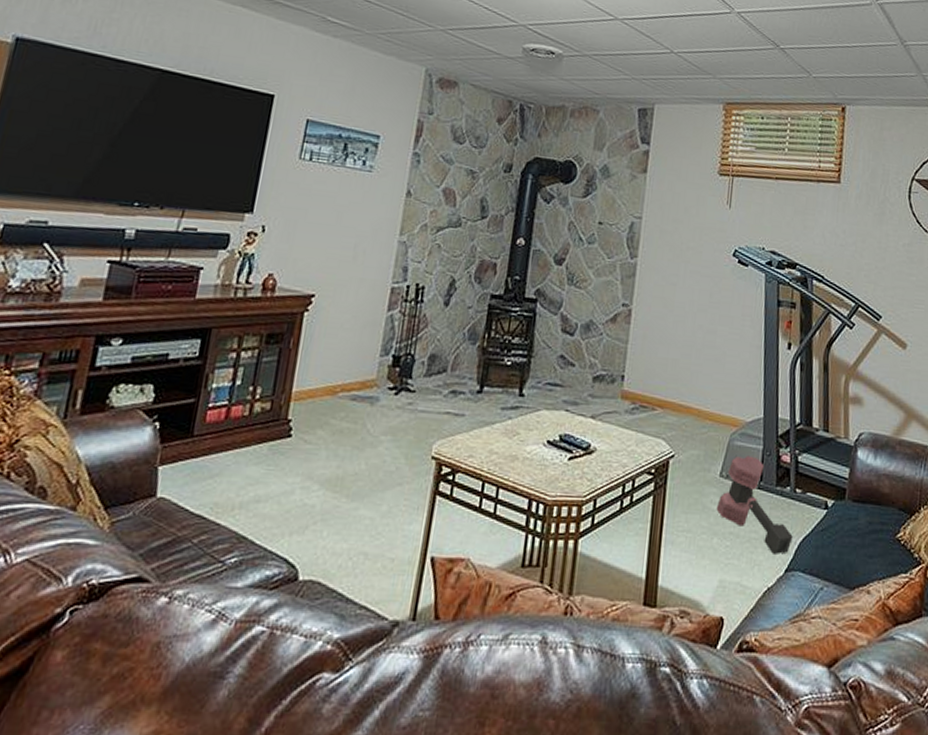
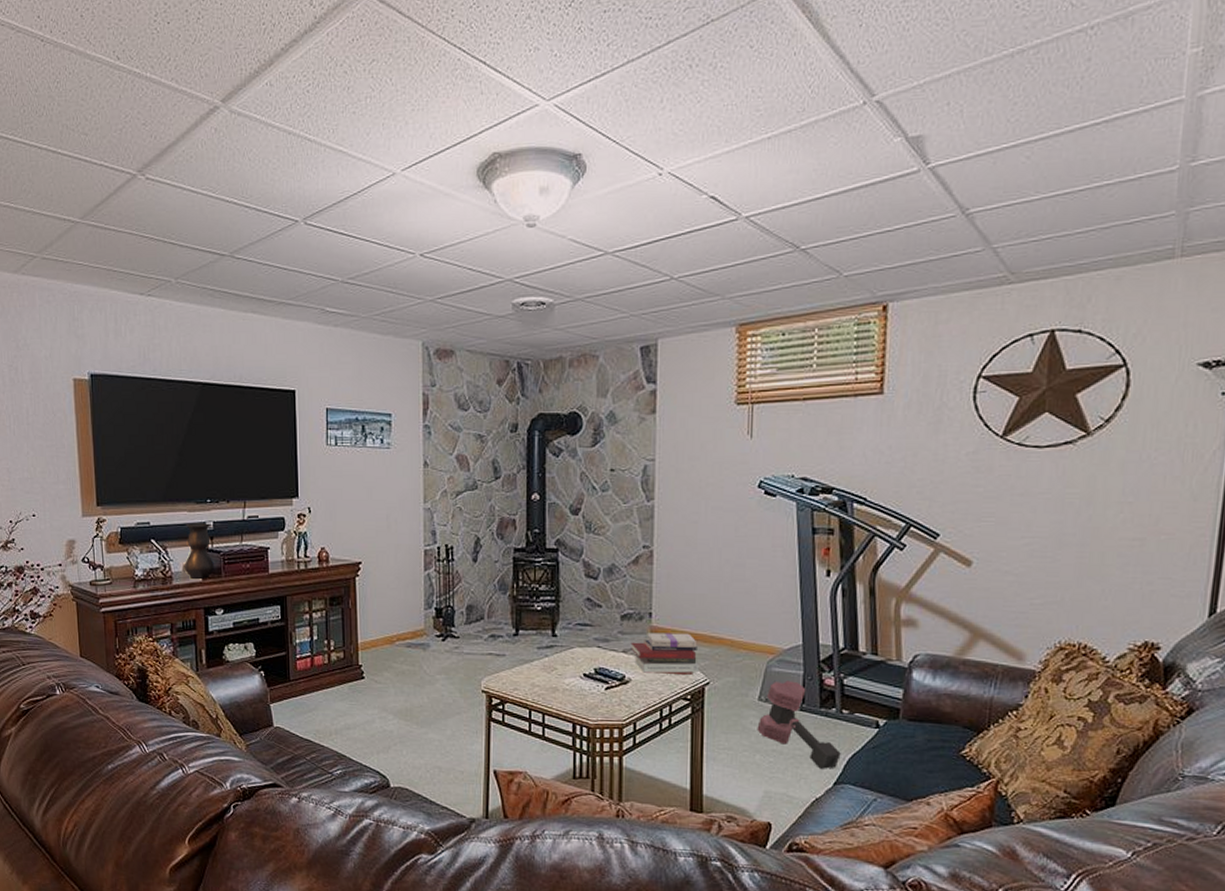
vase: none [80,228,133,300] -> present [184,523,214,580]
books: none [599,397,667,446] -> present [630,632,700,675]

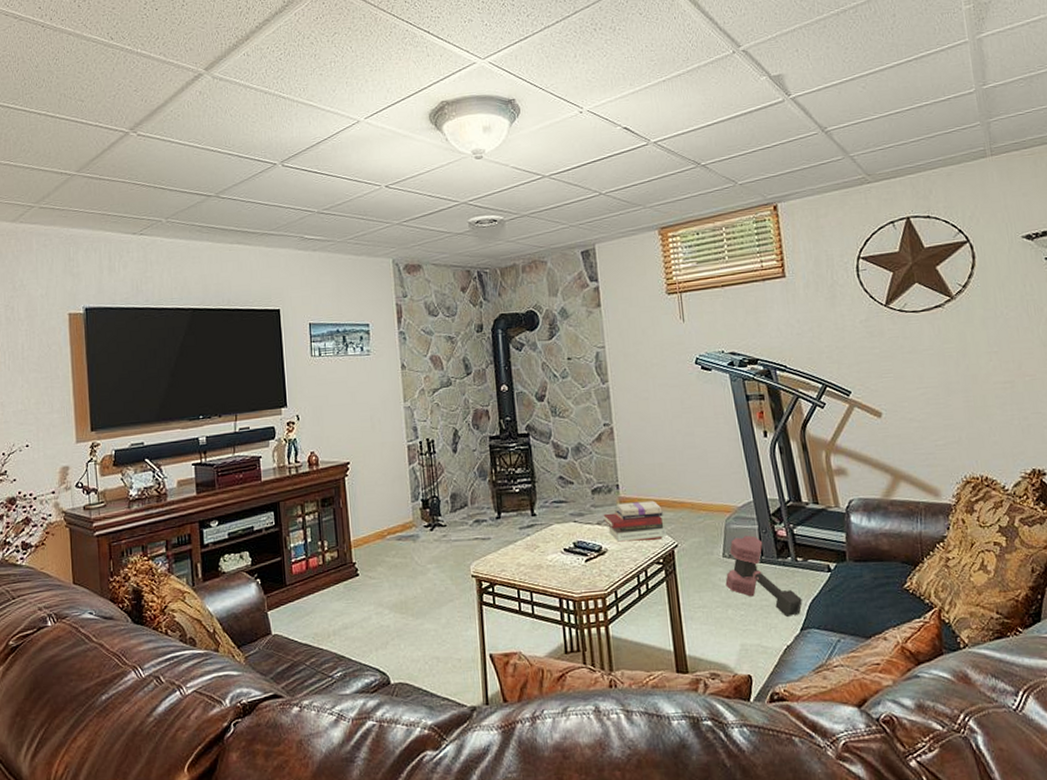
vase: present [184,523,214,580] -> none [178,438,208,495]

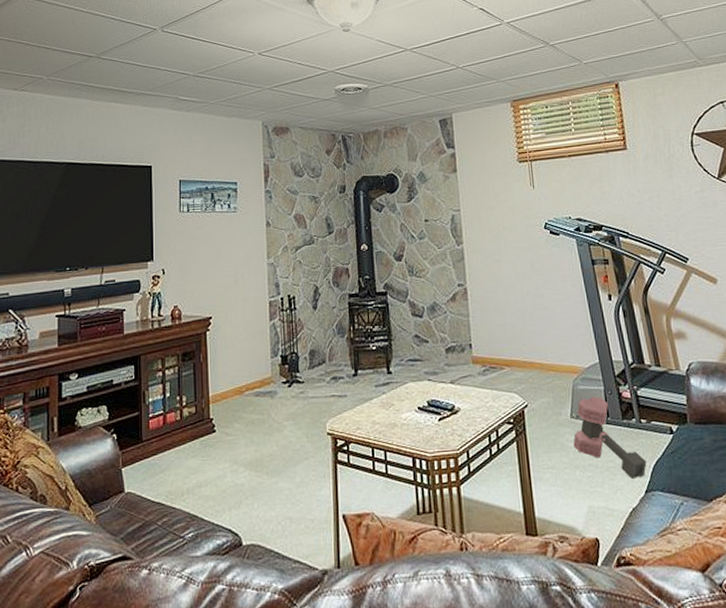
books: present [603,500,668,542] -> none [456,360,518,401]

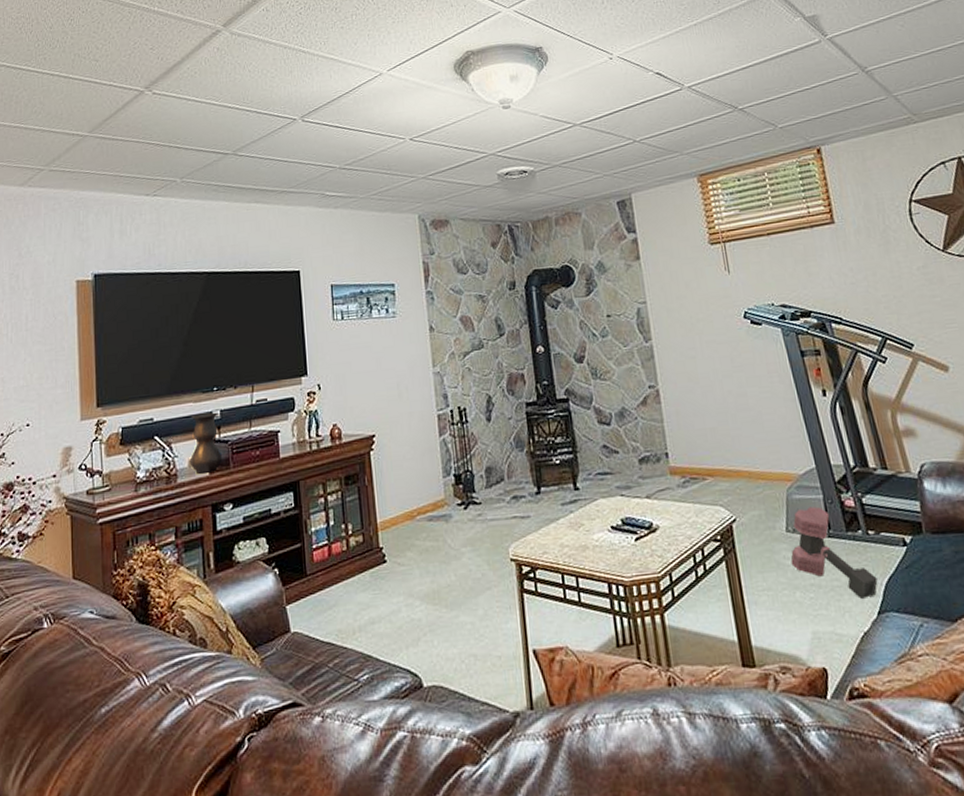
vase: none [40,290,70,347] -> present [189,412,222,475]

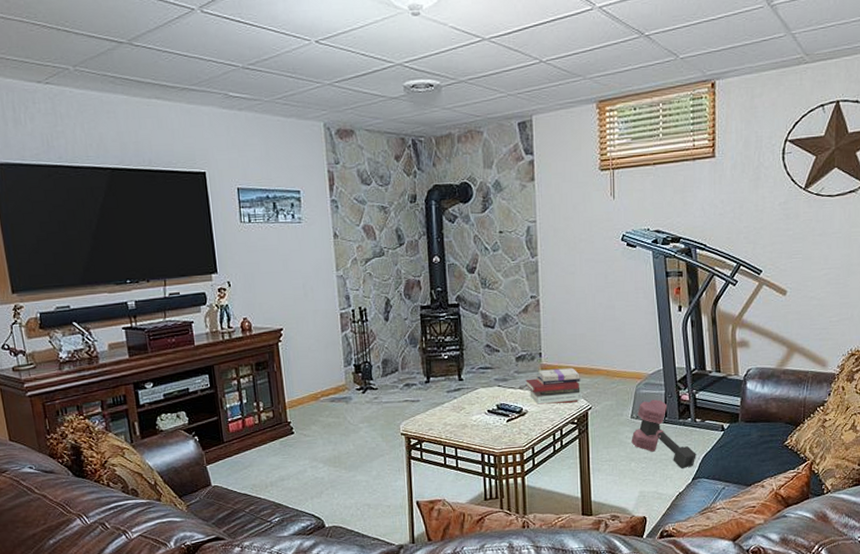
vase: present [189,412,222,475] -> none [107,302,140,358]
books: none [652,470,724,518] -> present [525,368,583,405]

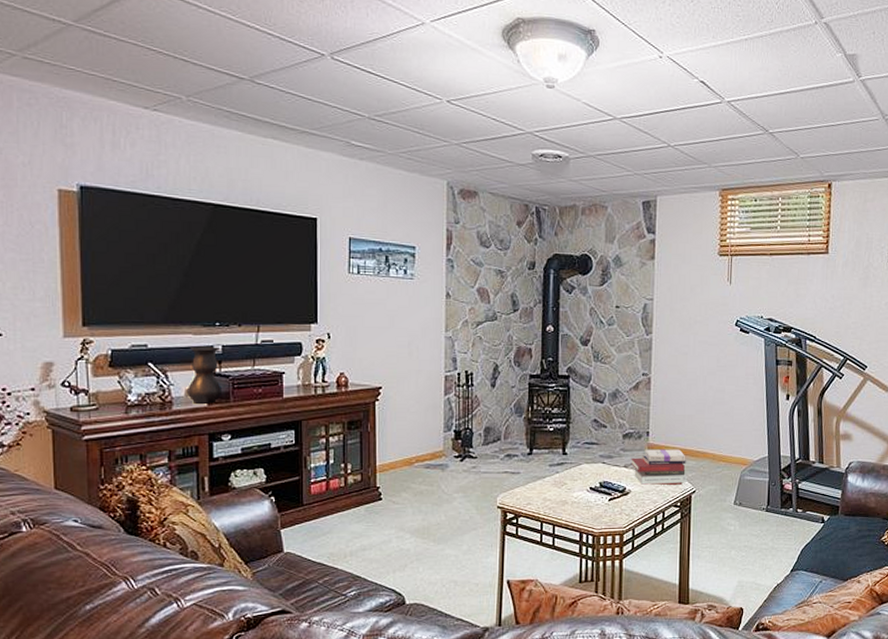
vase: none [107,302,140,358] -> present [186,346,221,405]
dumbbells: present [631,399,696,469] -> none [732,487,796,559]

